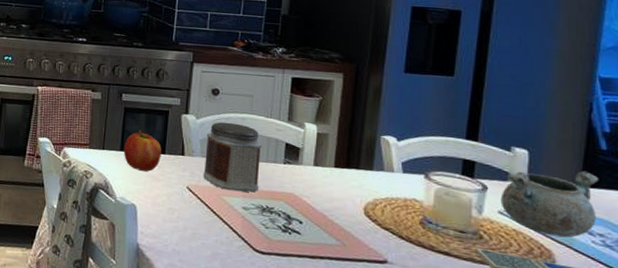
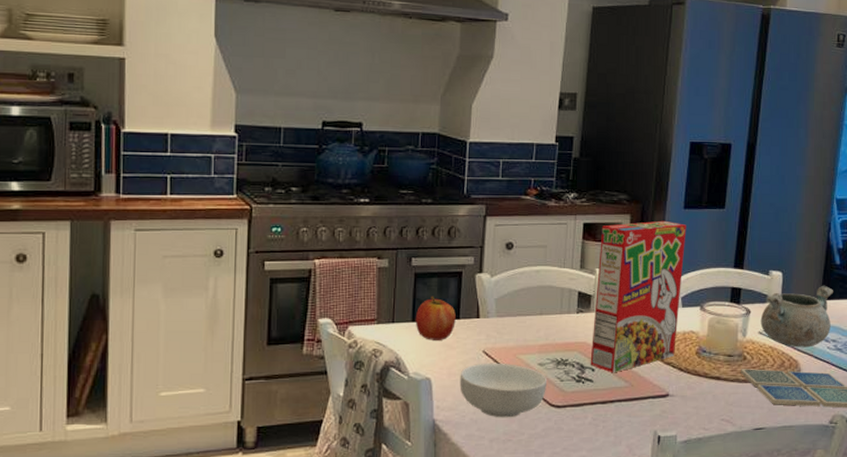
cereal bowl: none [163,198,252,255] -> present [459,362,548,418]
jar: present [203,122,262,192] -> none [499,277,556,348]
cereal box: none [297,81,408,229] -> present [590,220,686,373]

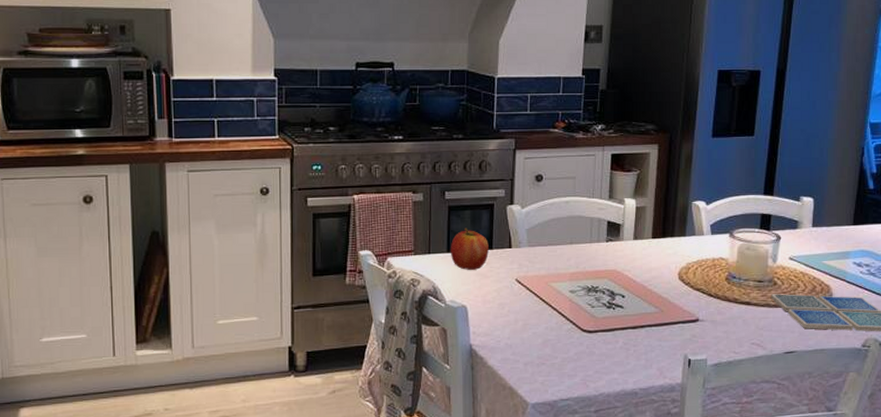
cereal bowl: present [459,362,548,418] -> none [494,290,579,343]
cereal box: present [590,220,686,373] -> none [620,149,715,300]
decorative bowl: present [760,285,834,348] -> none [791,210,867,273]

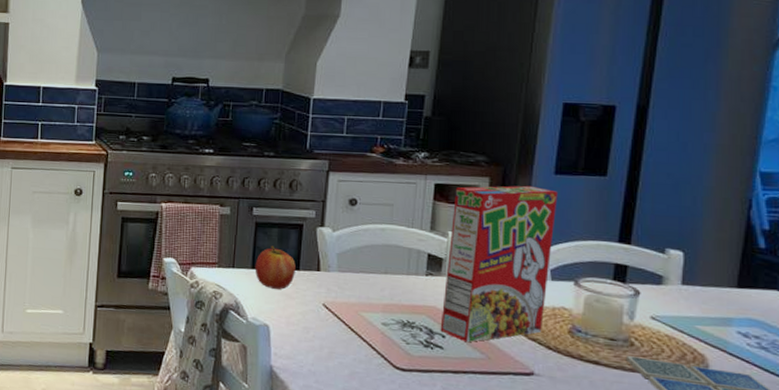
cereal box: none [620,149,715,300] -> present [440,185,558,343]

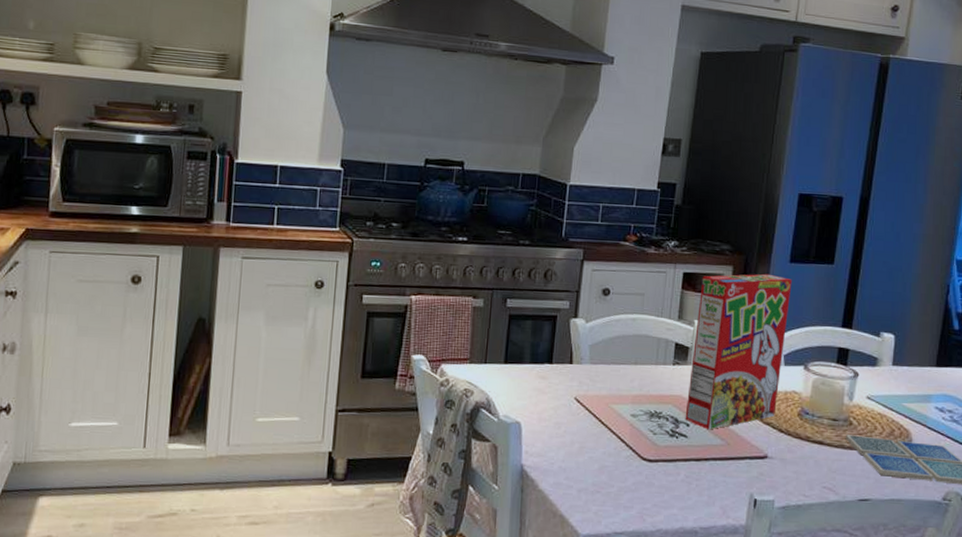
fruit: present [254,245,296,289] -> none [507,338,549,384]

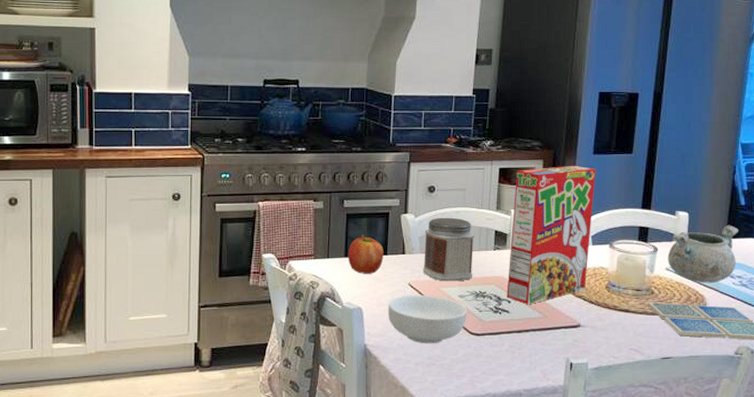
fruit: none [507,338,549,384] -> present [347,234,384,274]
cereal bowl: none [549,410,640,469] -> present [388,294,467,344]
jar: none [592,324,652,399] -> present [423,217,475,282]
decorative bowl: none [869,351,951,417] -> present [667,225,739,283]

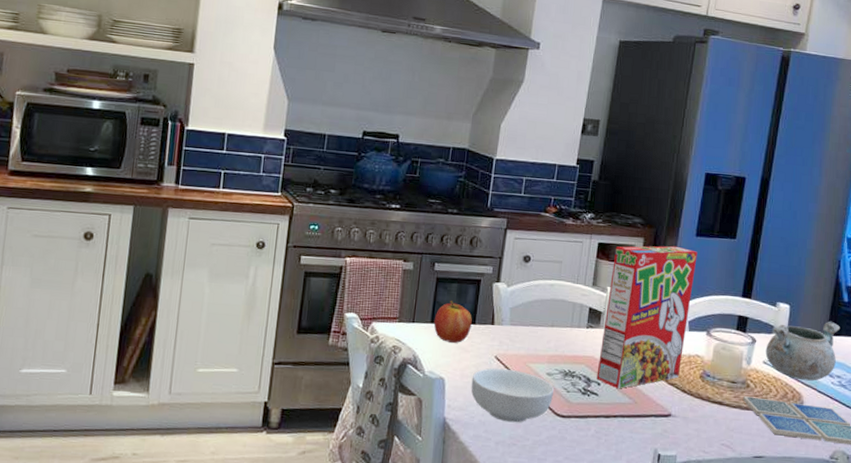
jar: present [423,217,475,282] -> none [511,289,568,358]

